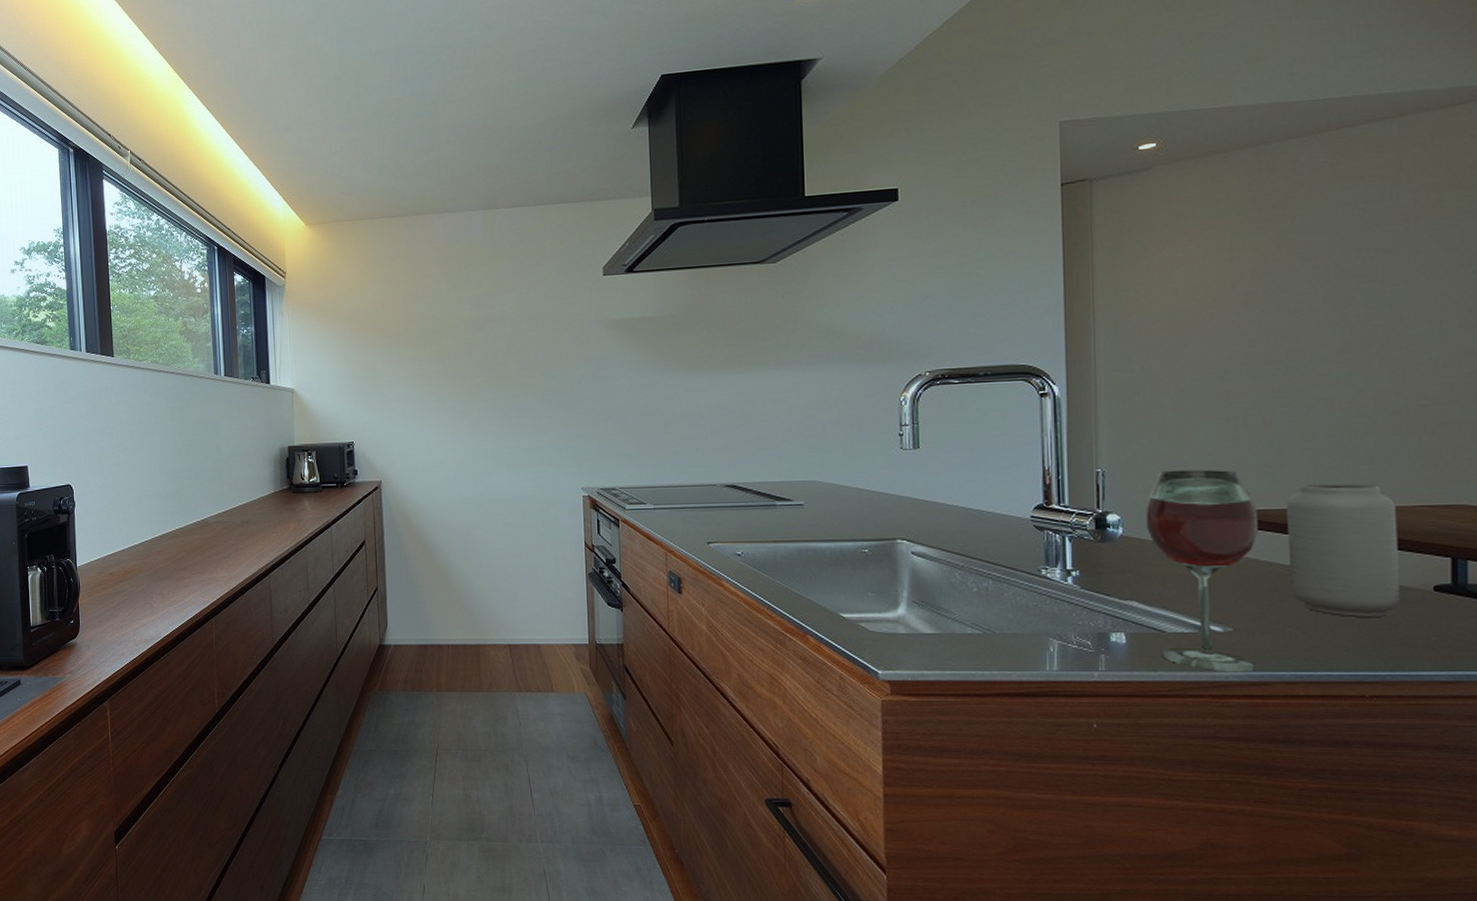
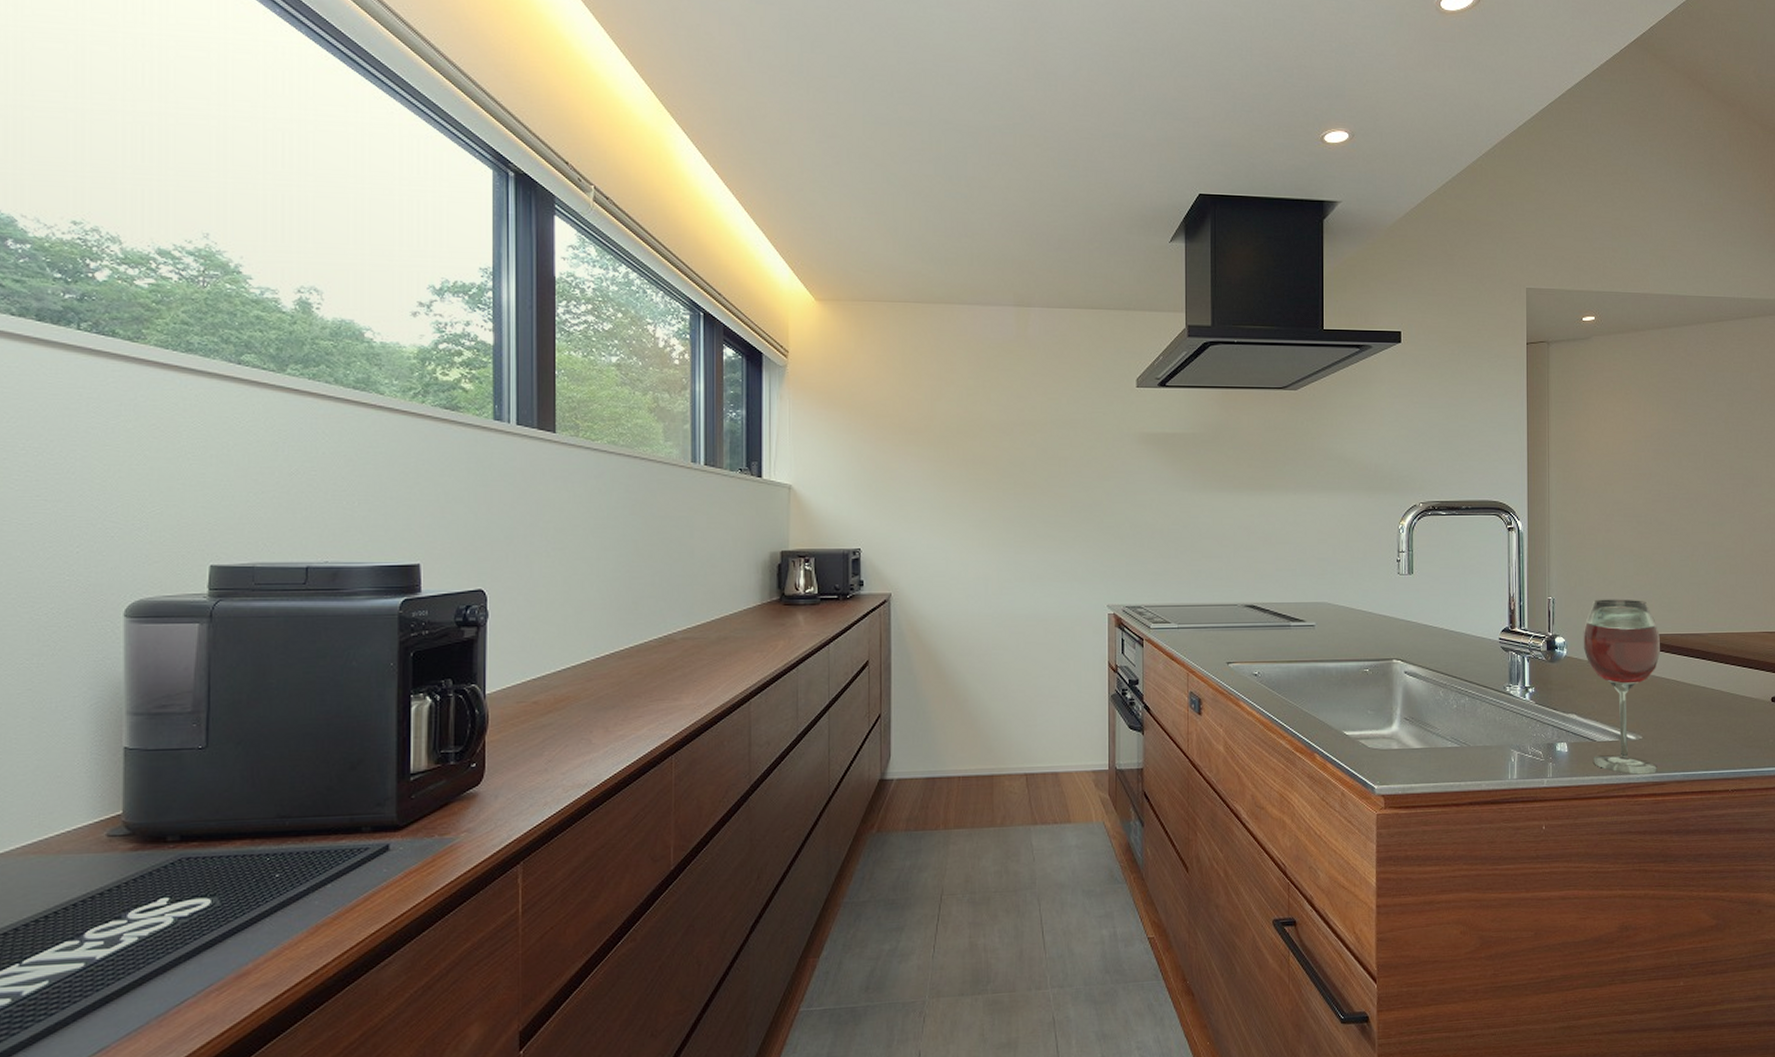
vase: present [1287,482,1401,618] -> none [1679,611,1751,725]

